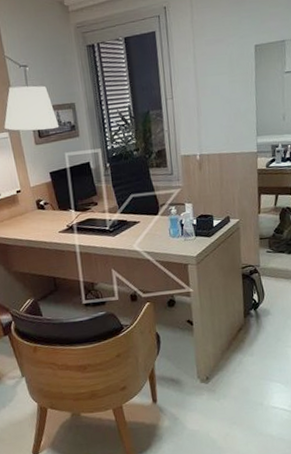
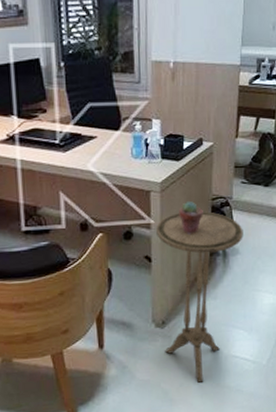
side table: none [195,279,273,432] -> present [156,211,243,383]
potted succulent: none [213,271,235,300] -> present [179,201,203,234]

